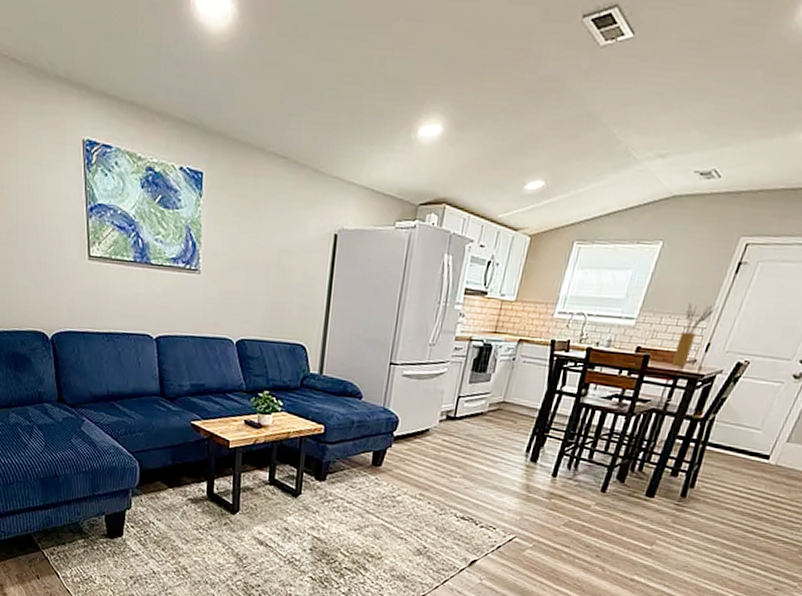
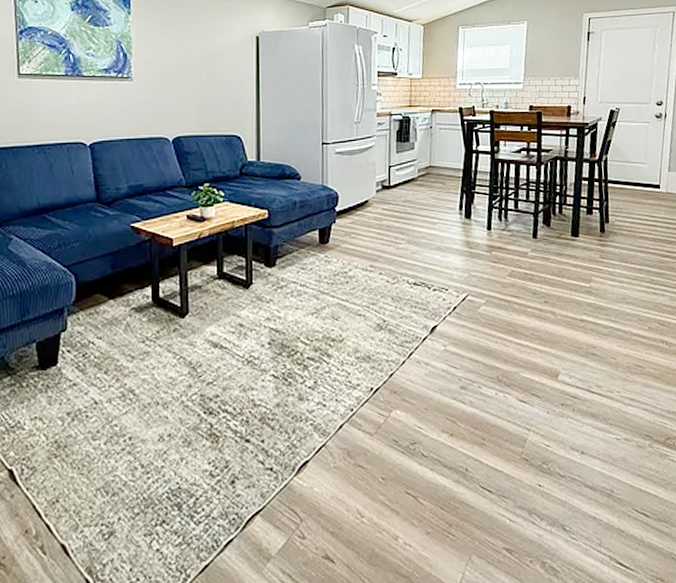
vase: present [671,303,718,368] -> none [560,66,583,119]

